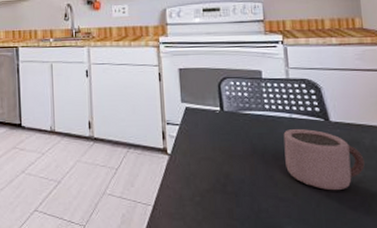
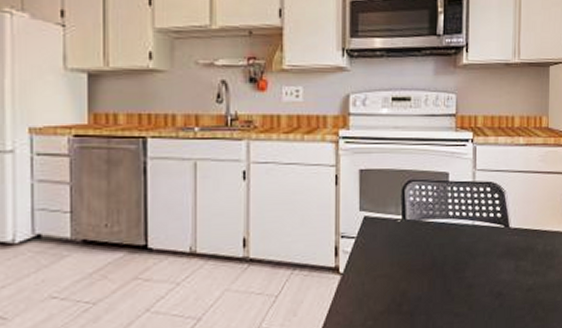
mug: present [283,129,365,191] -> none [464,237,536,301]

